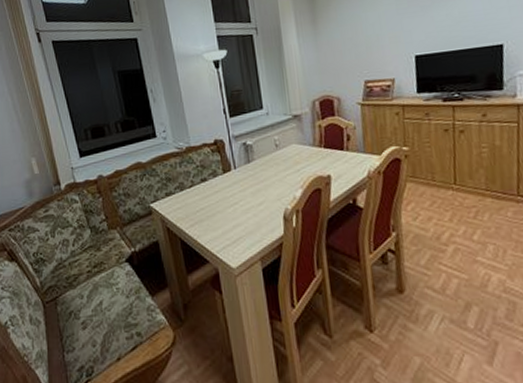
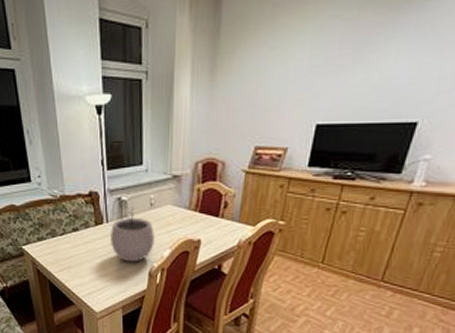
plant pot: none [239,150,285,208] -> present [111,206,154,263]

